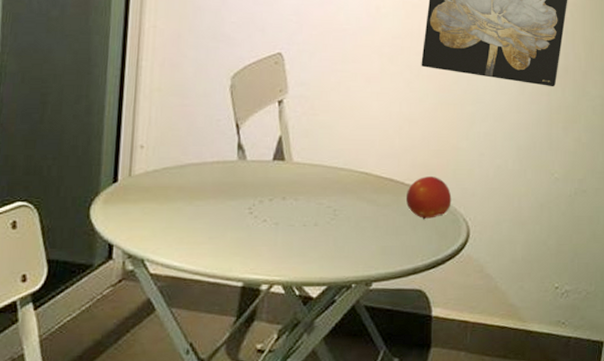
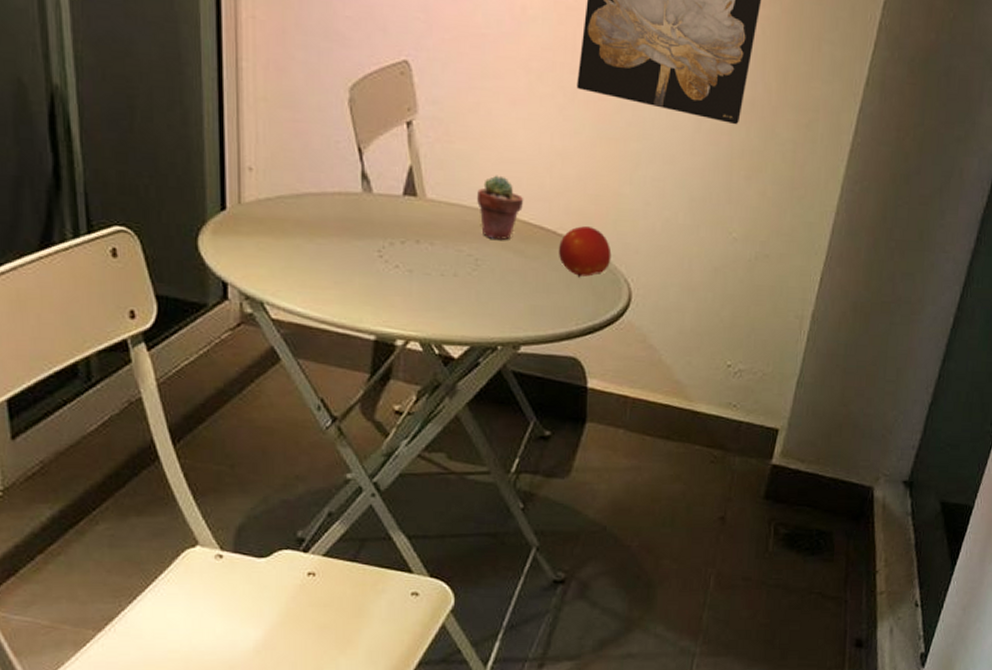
potted succulent: none [336,139,377,192] -> present [477,175,524,240]

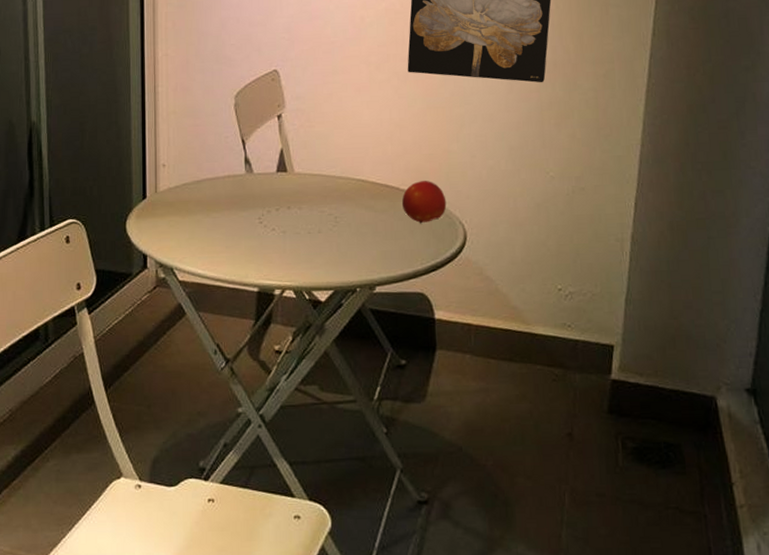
potted succulent: present [477,175,524,240] -> none [334,148,371,199]

